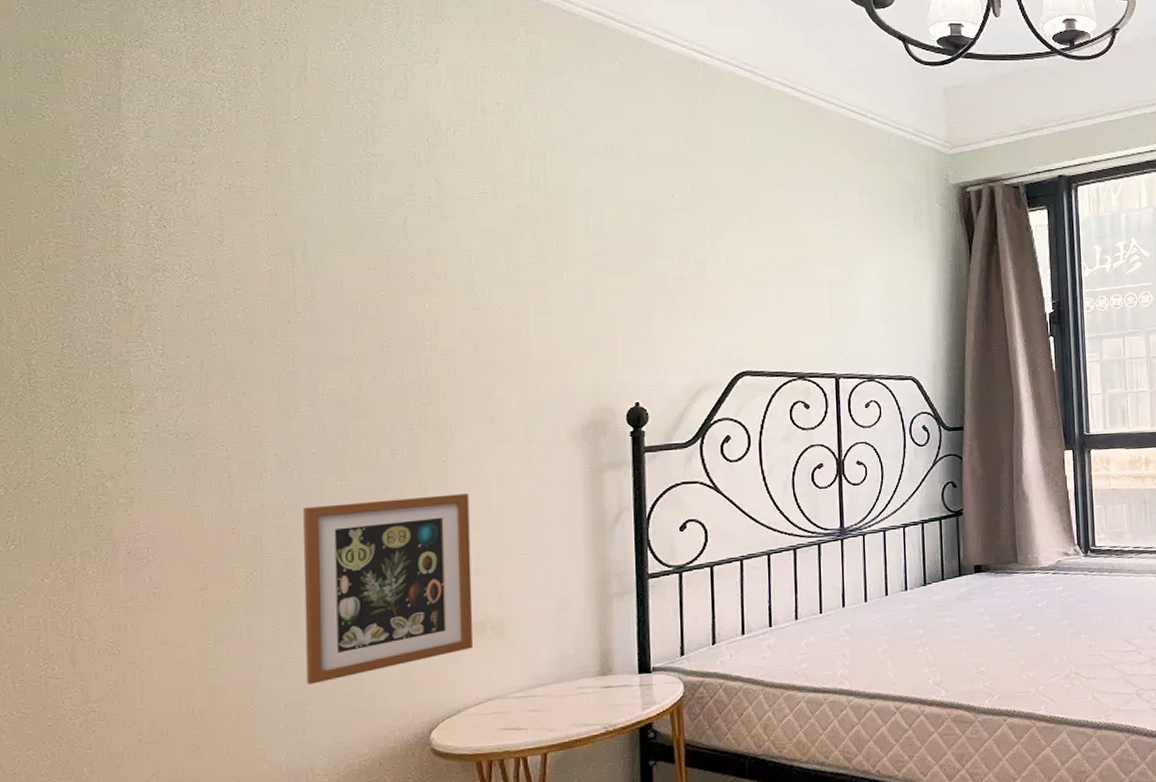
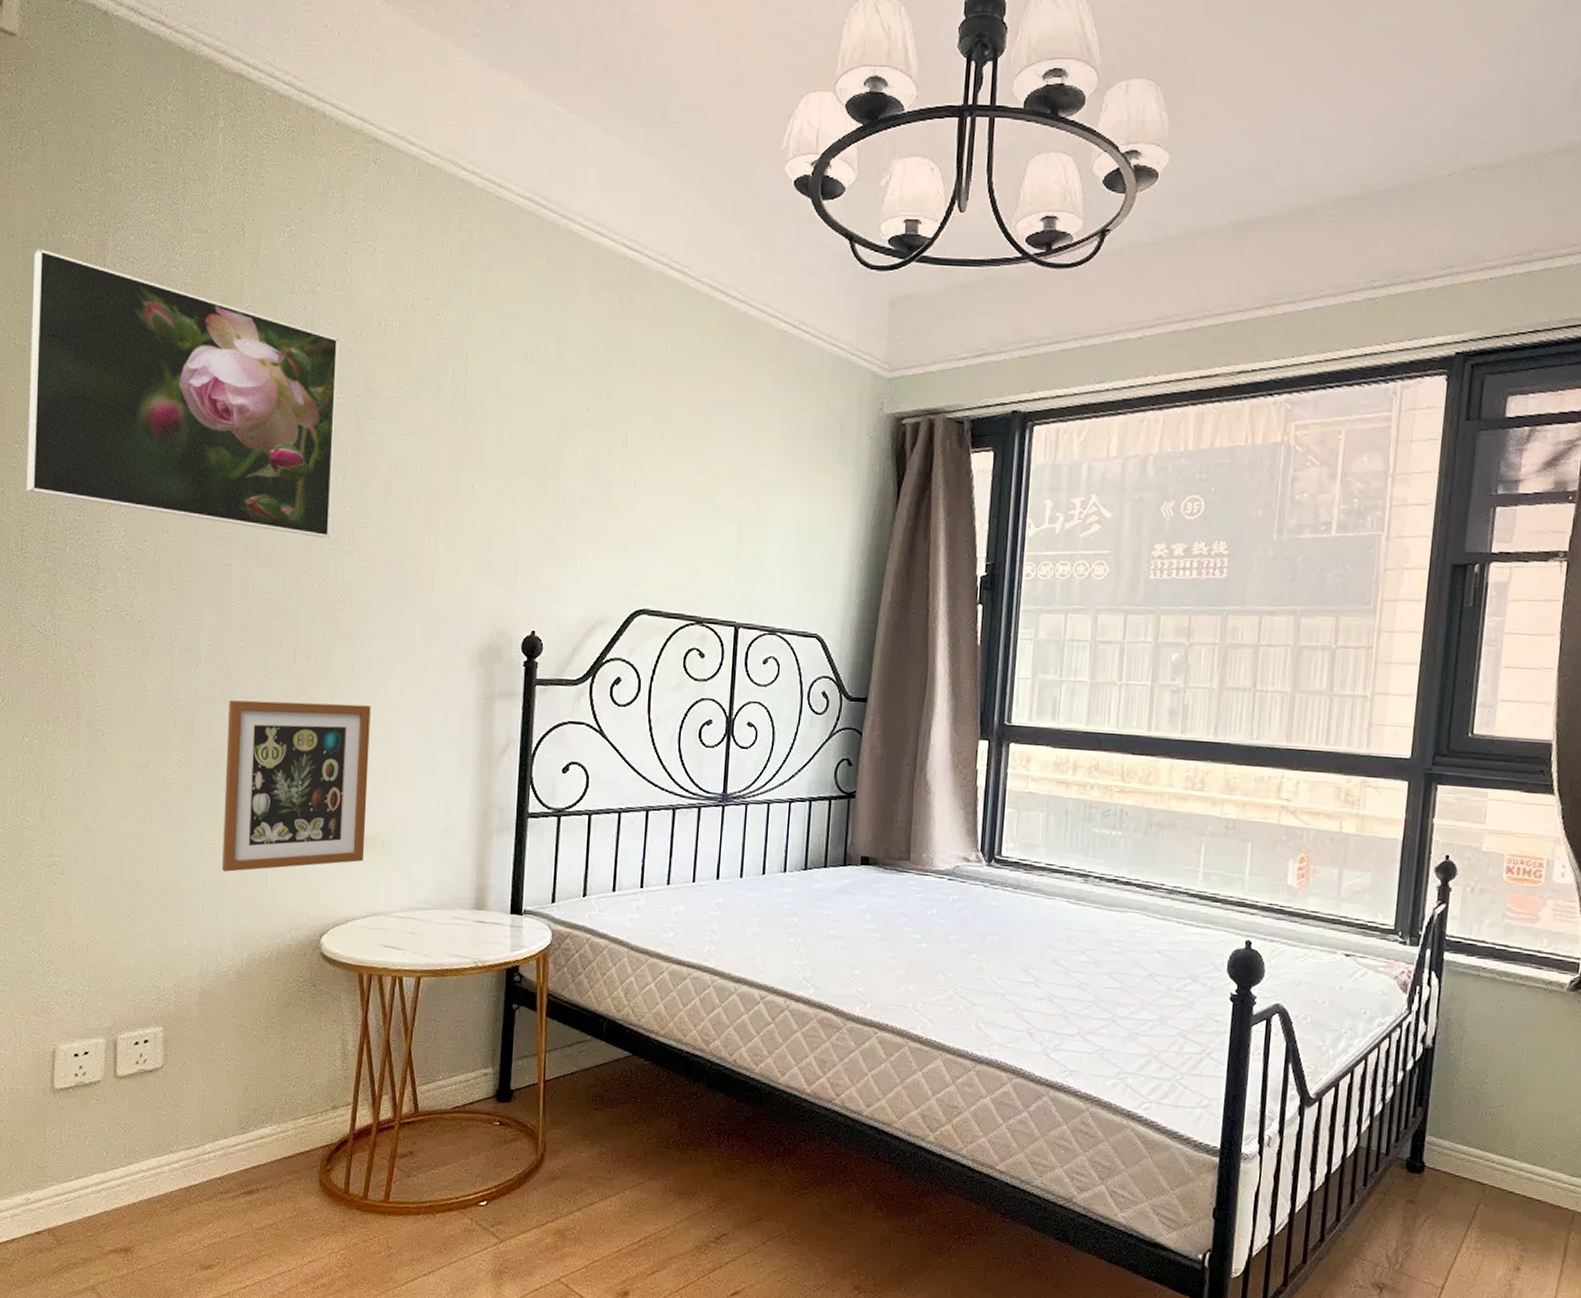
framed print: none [29,69,409,336] -> present [26,249,340,538]

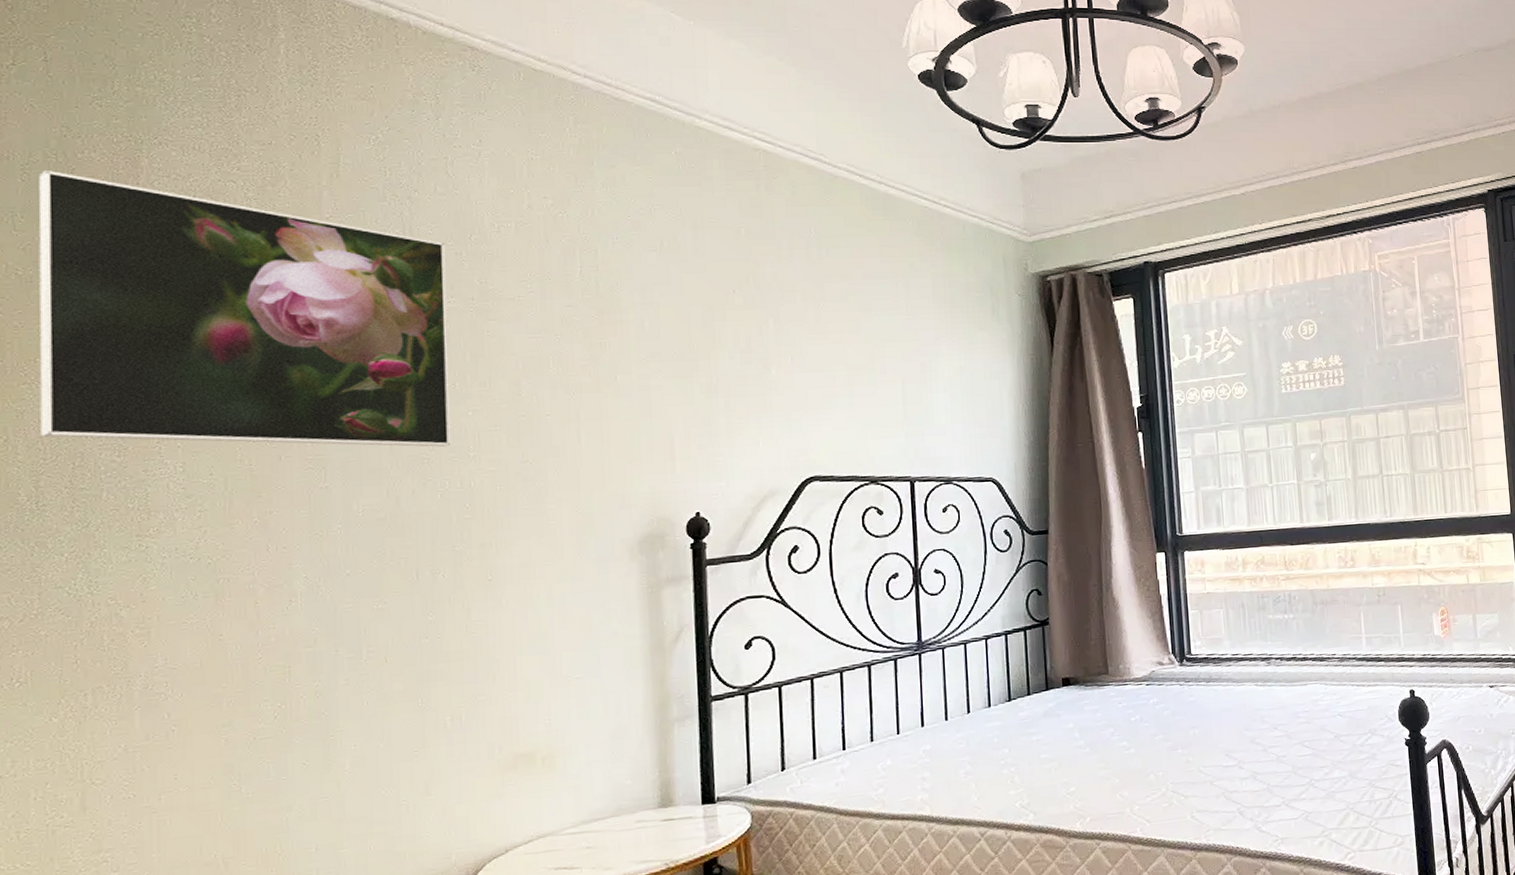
picture frame: present [222,700,371,872] -> none [336,614,522,826]

